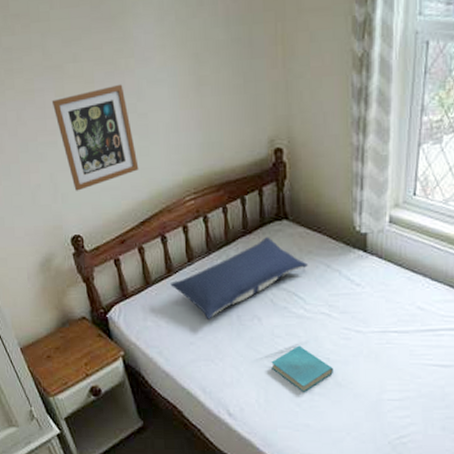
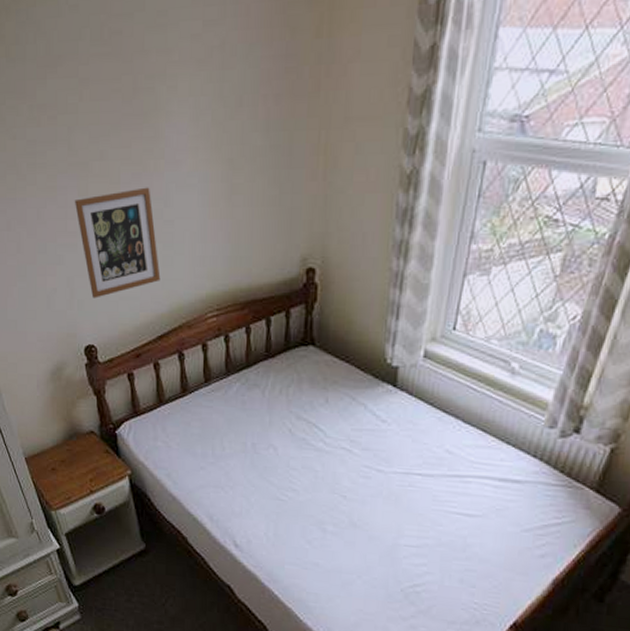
pillow: present [170,237,308,319] -> none [184,363,332,445]
book: present [271,345,333,392] -> none [284,480,349,530]

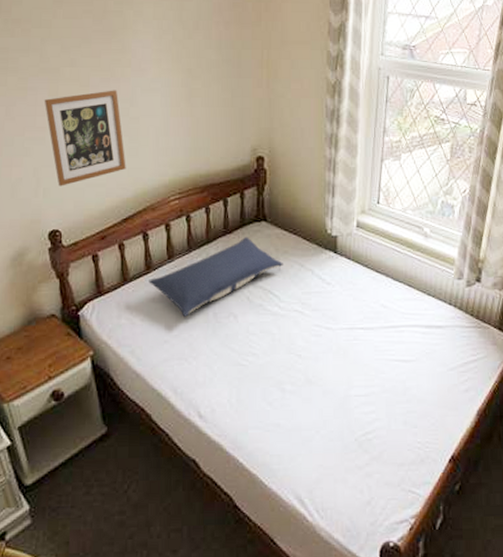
pillow: none [184,363,332,445] -> present [148,237,283,317]

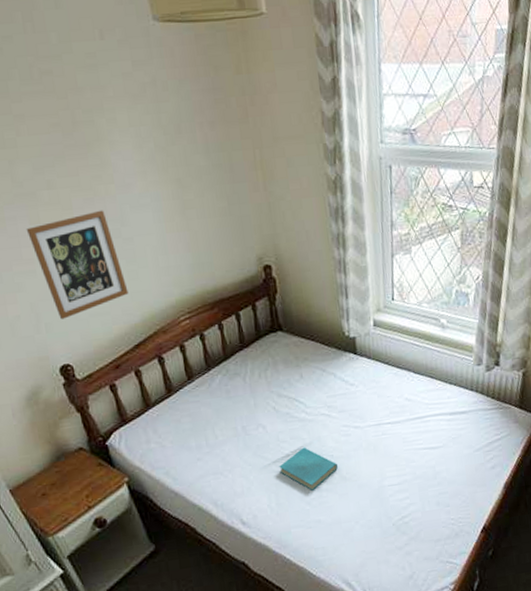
pillow: present [148,237,283,317] -> none [172,349,305,434]
book: none [245,342,304,390] -> present [279,447,338,491]

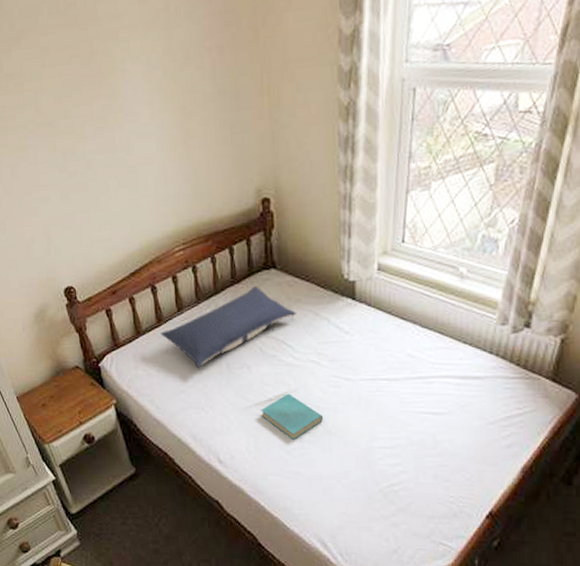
picture frame: present [26,210,129,320] -> none [44,139,129,244]
pillow: none [172,349,305,434] -> present [161,286,296,368]

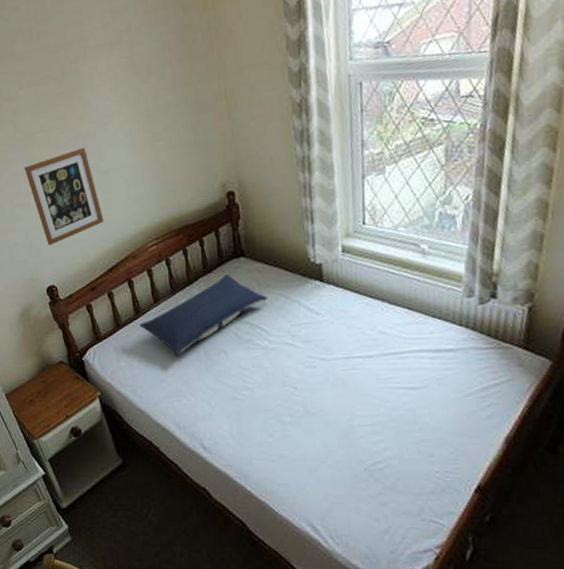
picture frame: none [44,139,129,244] -> present [24,147,104,246]
book: present [261,393,323,440] -> none [240,376,302,422]

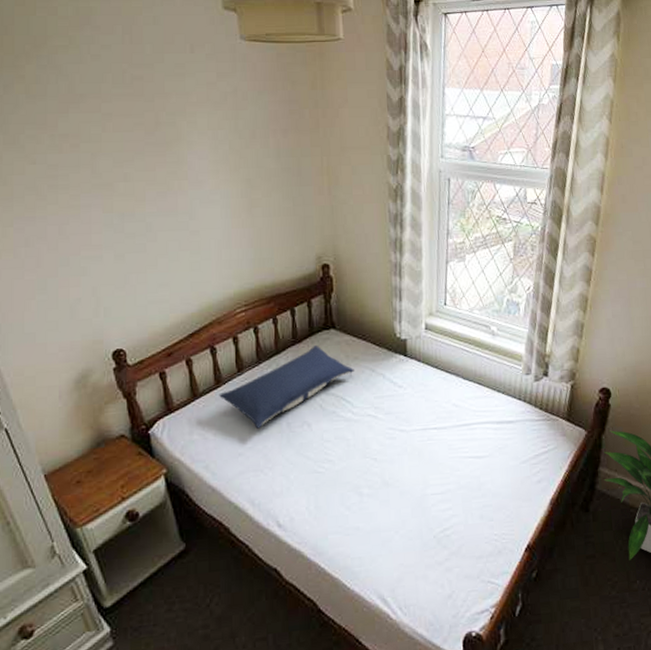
picture frame: present [24,147,104,246] -> none [98,203,189,305]

